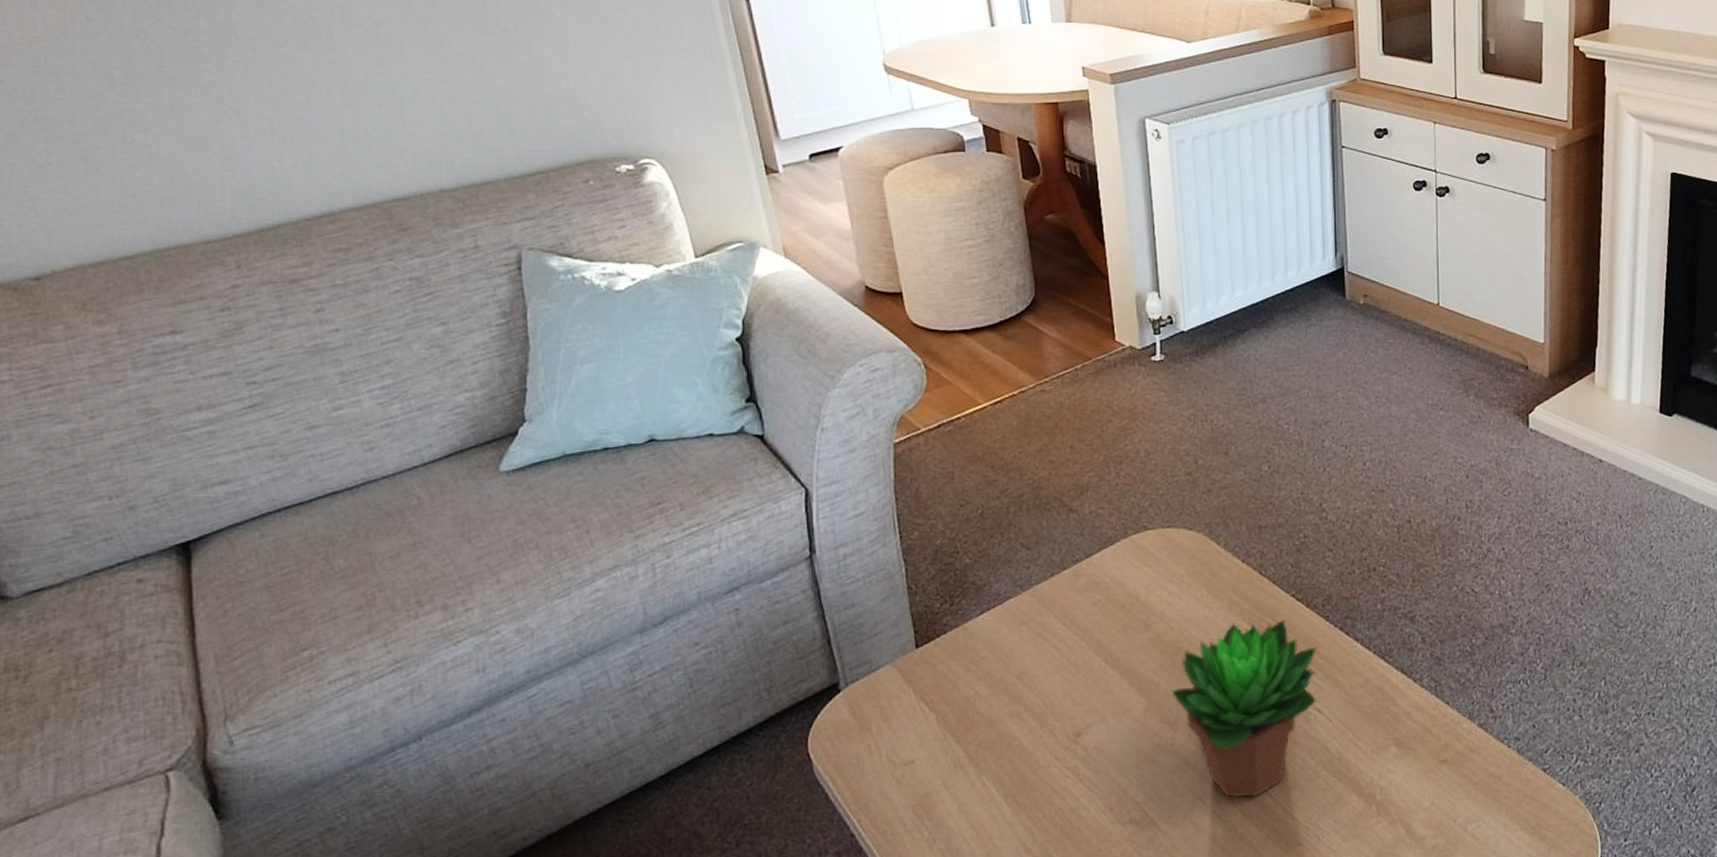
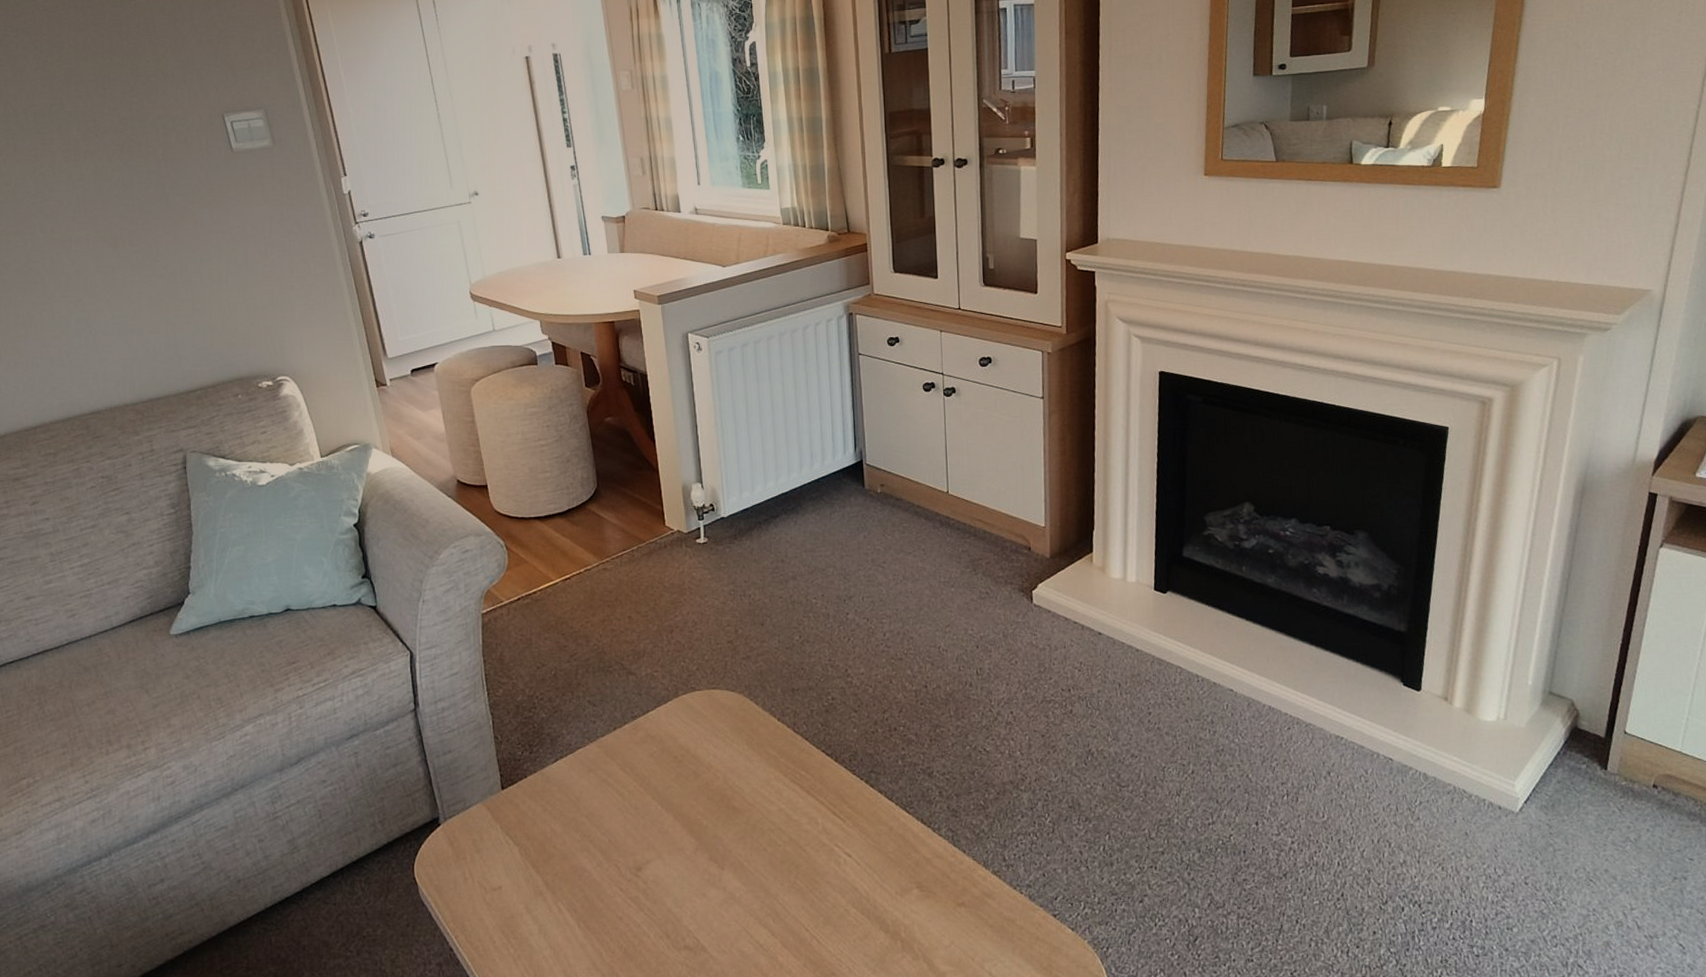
succulent plant: present [1171,620,1316,798] -> none [718,772,846,930]

